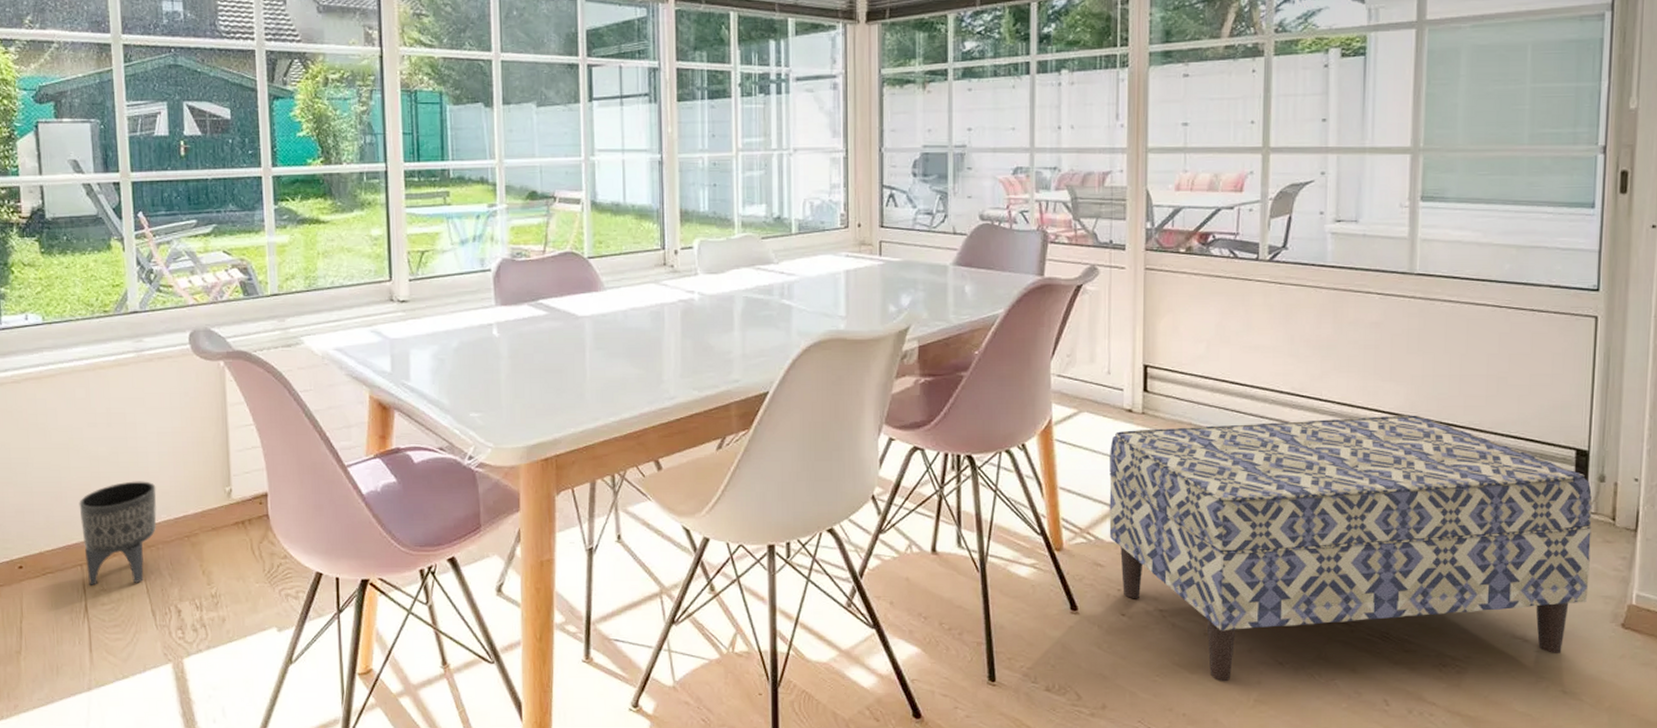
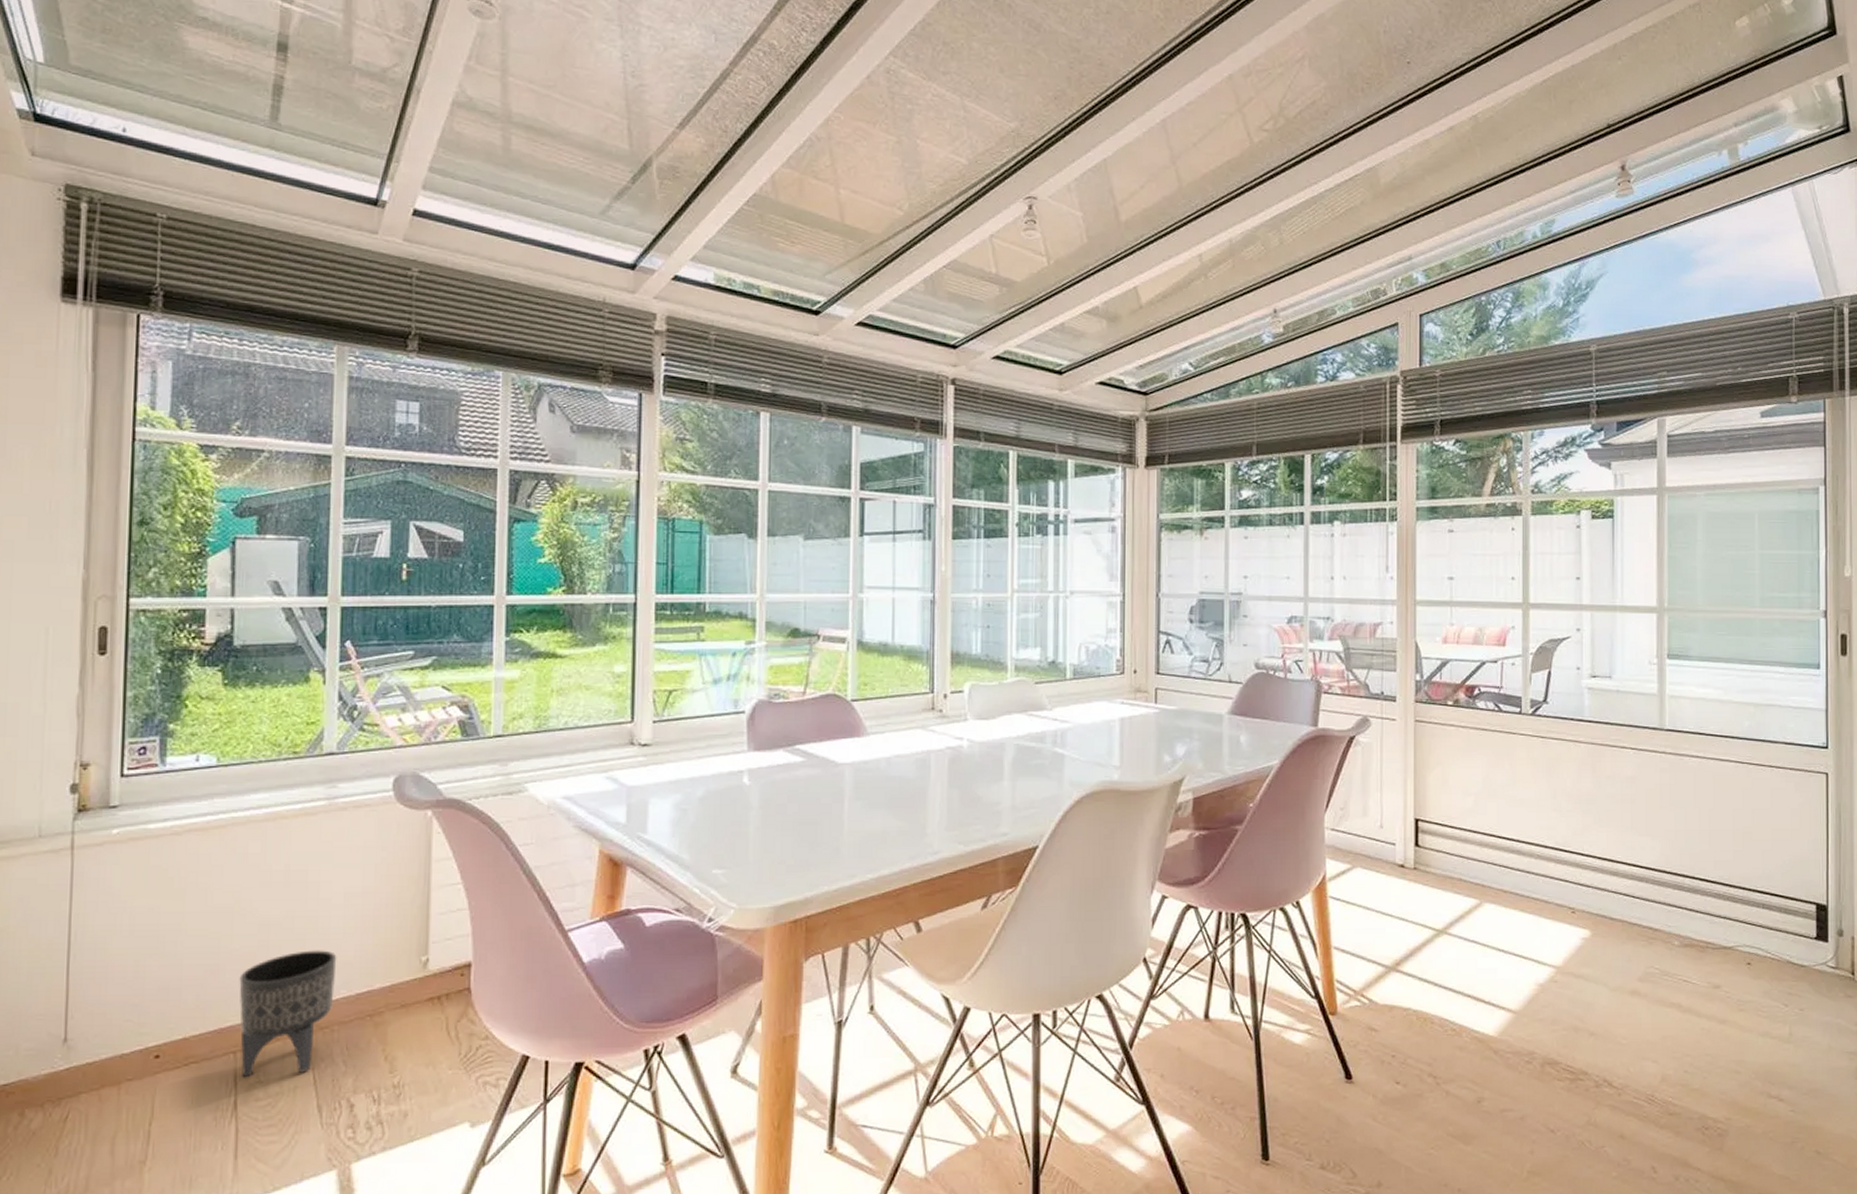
bench: present [1109,415,1593,682] -> none [1383,870,1835,1153]

